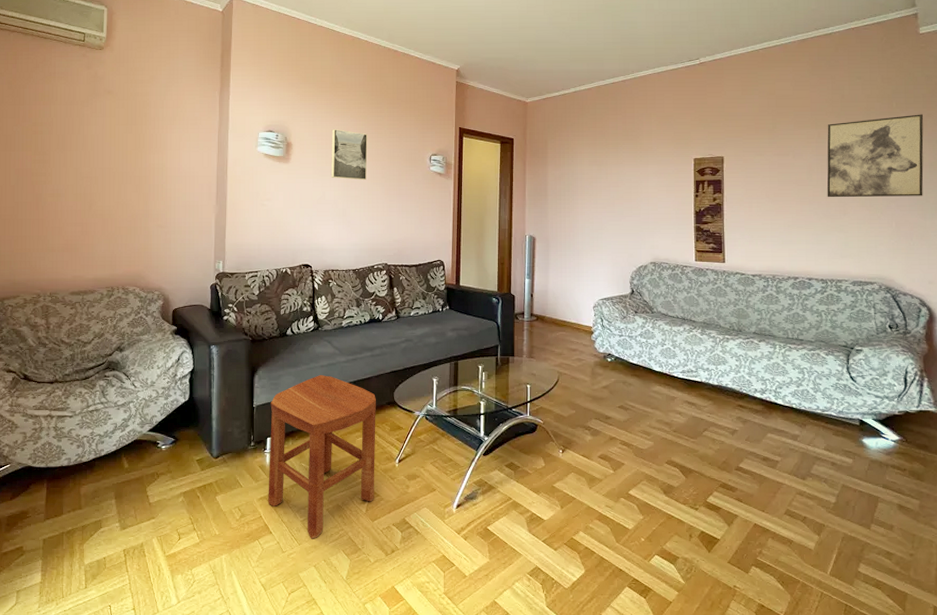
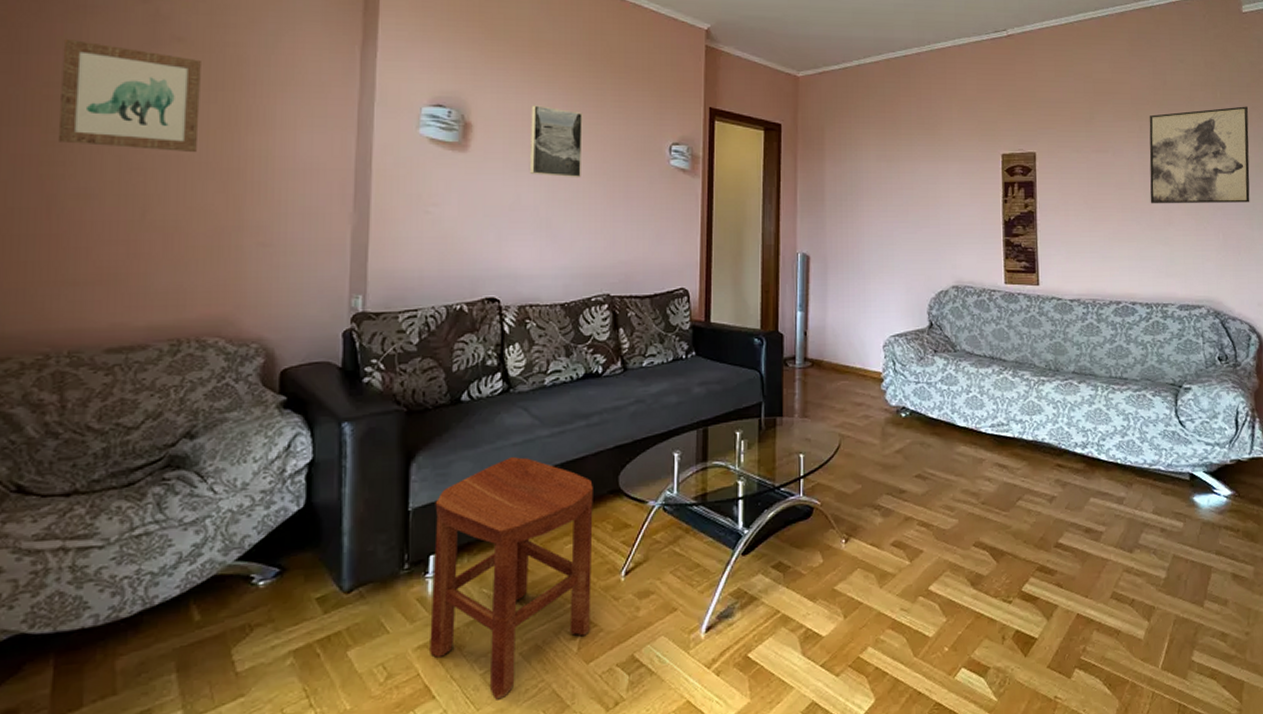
wall art: none [41,94,122,166] -> present [57,38,201,153]

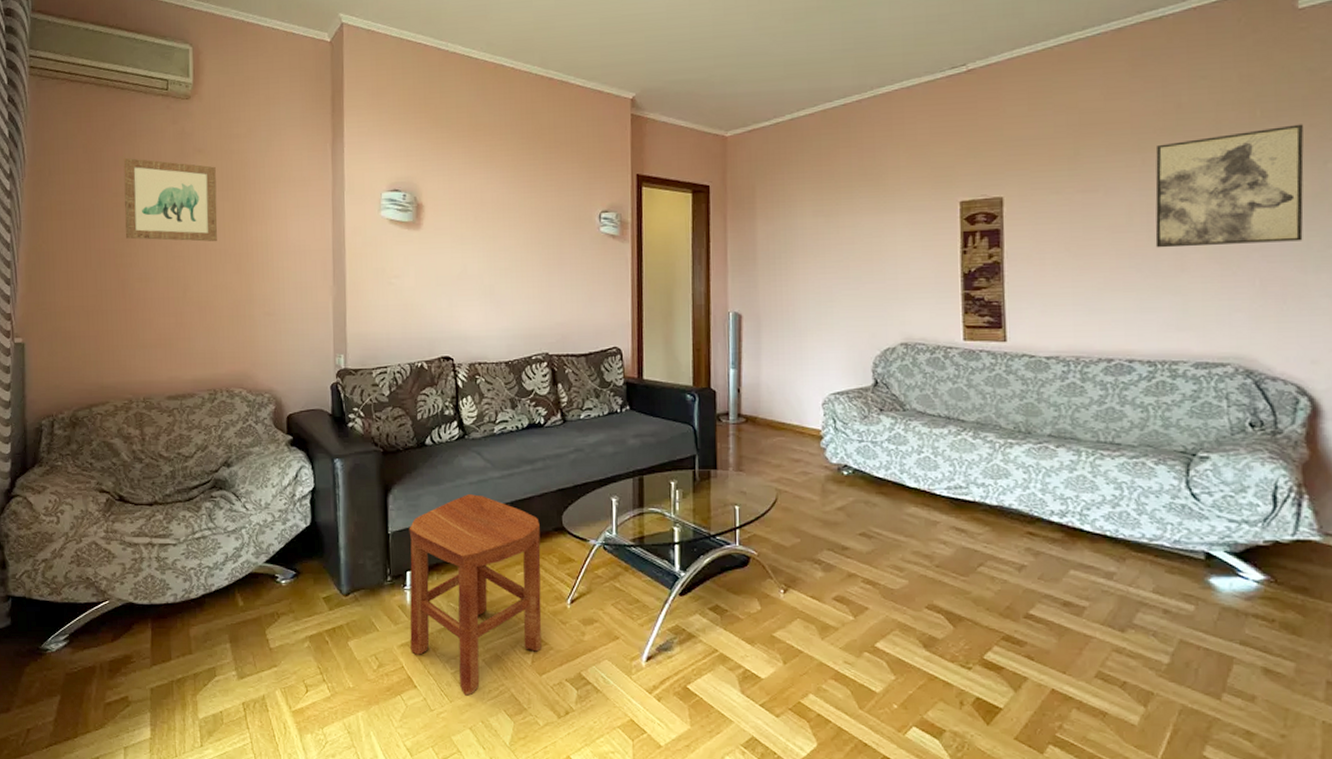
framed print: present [529,105,582,178] -> none [472,184,519,249]

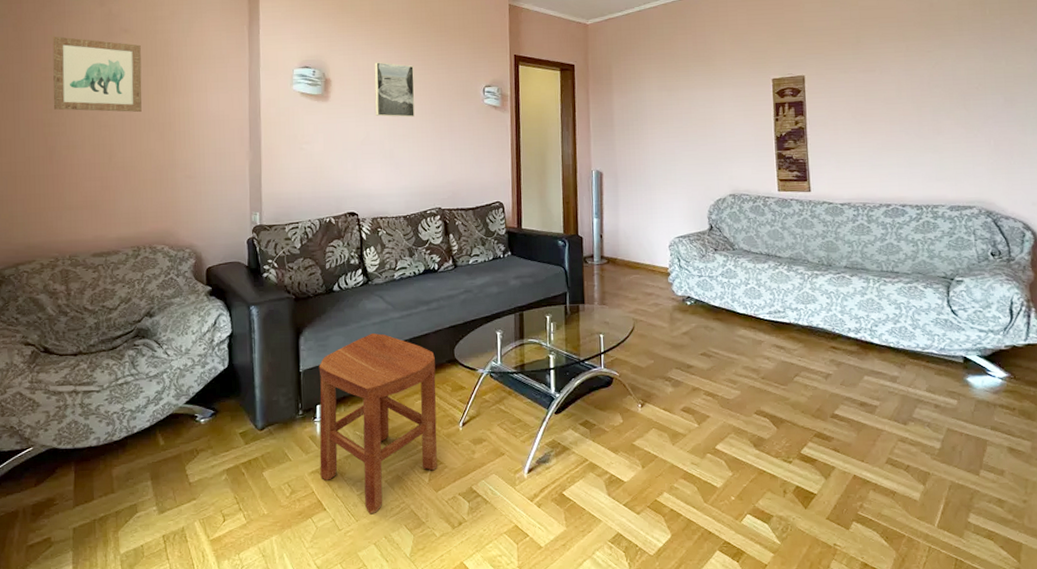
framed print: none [472,184,519,249] -> present [374,62,415,118]
wall art: present [1155,124,1304,248] -> none [915,21,1023,116]

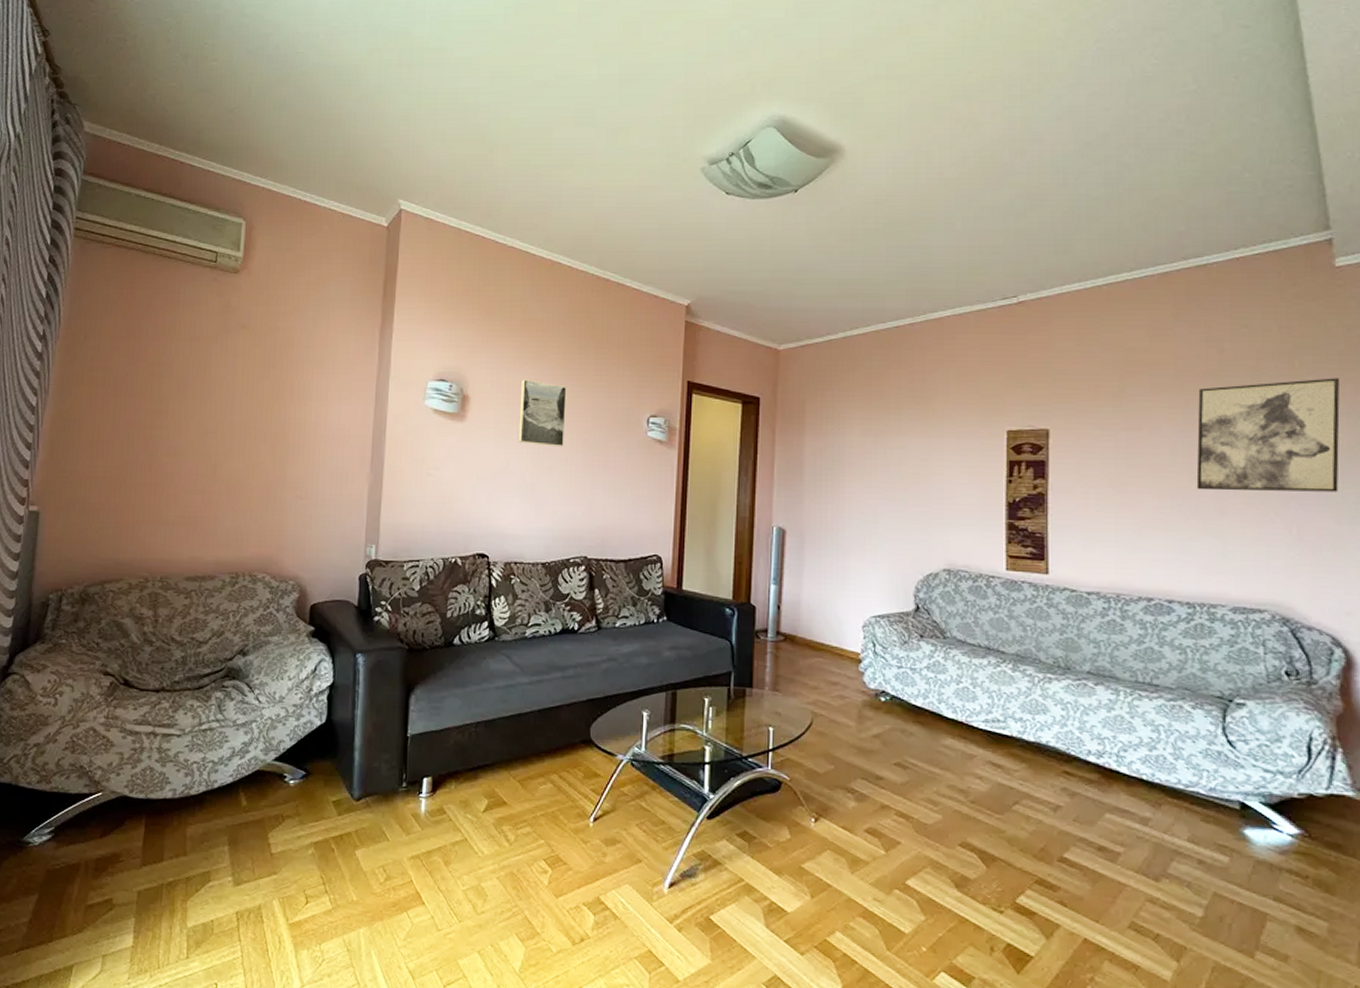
wall art: present [52,36,142,113] -> none [157,327,259,420]
stool: present [318,333,437,515] -> none [421,699,566,916]
wall art: none [915,21,1023,116] -> present [1196,378,1340,492]

